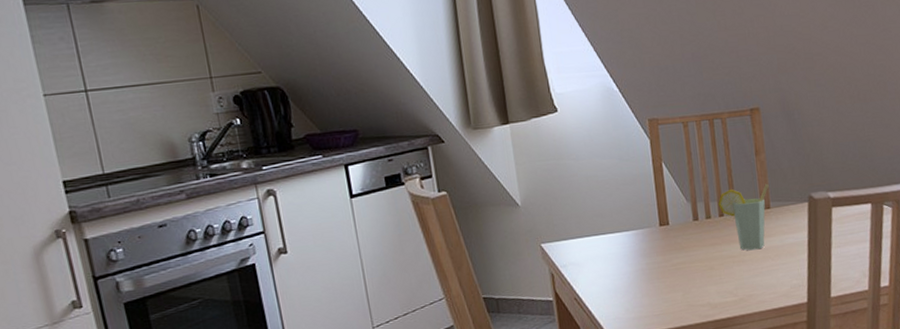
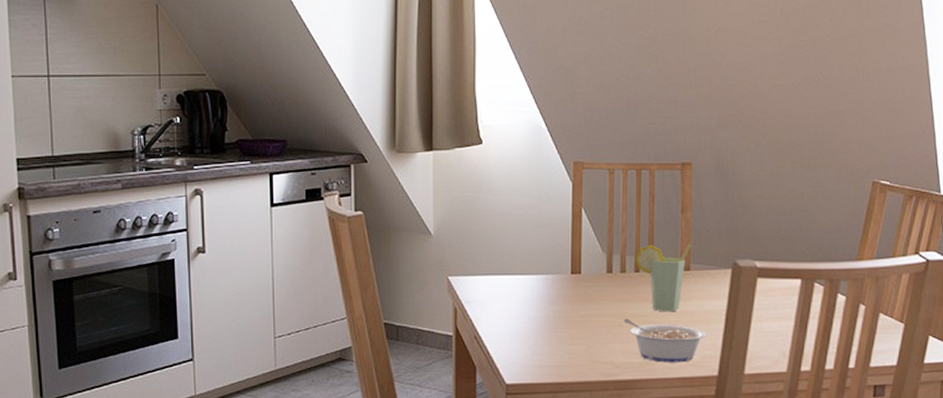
legume: none [714,260,793,298] -> present [623,318,707,363]

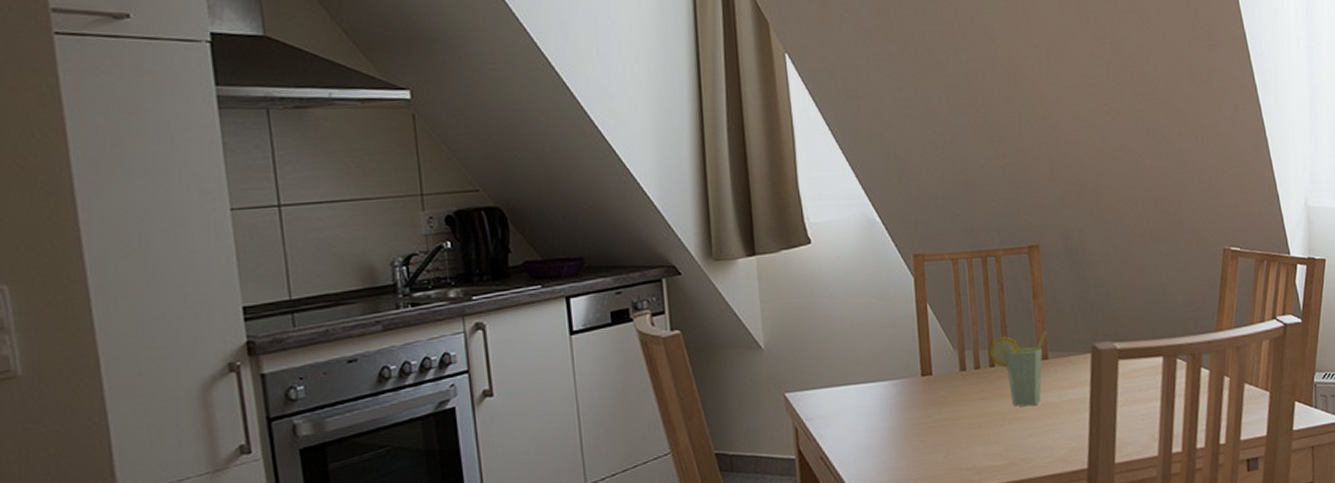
legume: present [623,318,707,363] -> none [982,418,1072,462]

